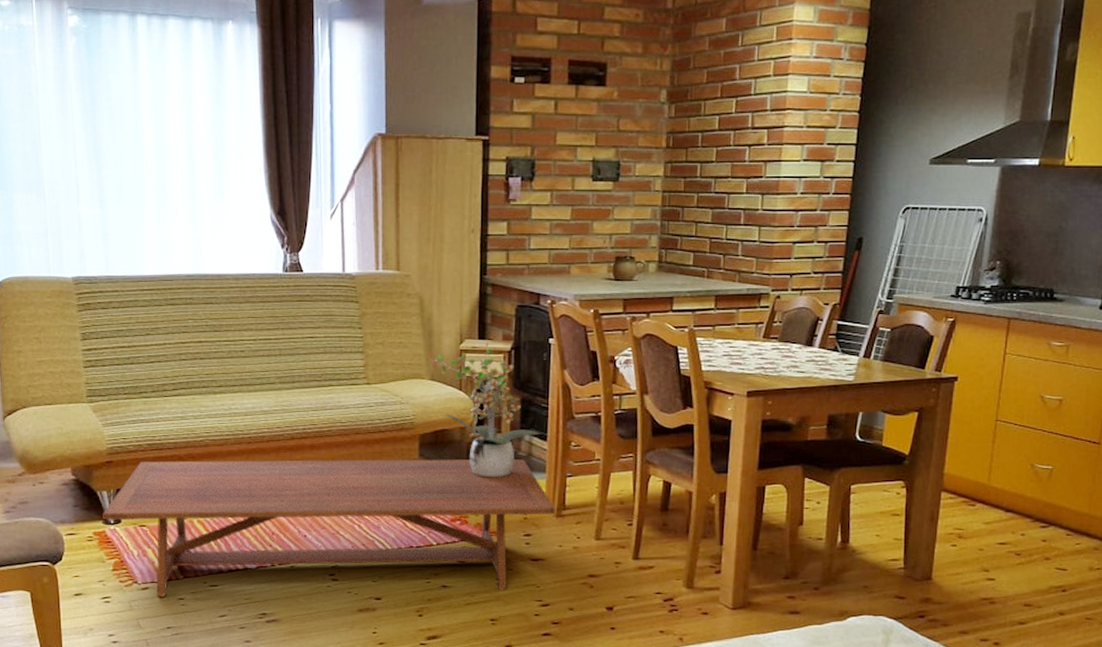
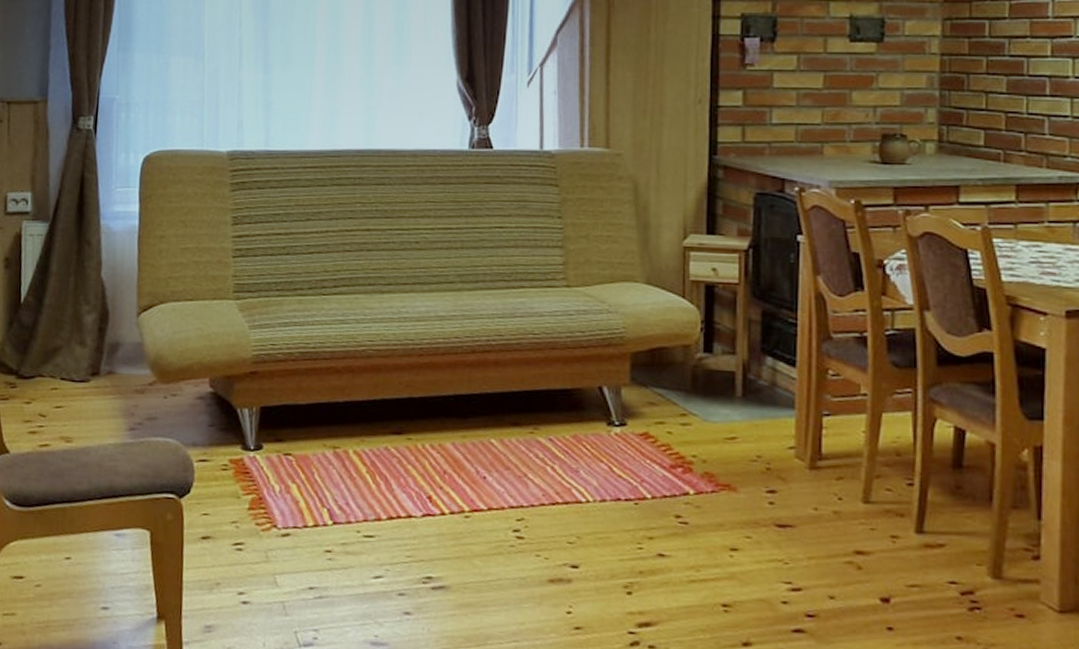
coffee table: present [103,459,555,597] -> none [241,373,808,566]
potted plant: present [428,342,540,478] -> none [643,238,786,413]

